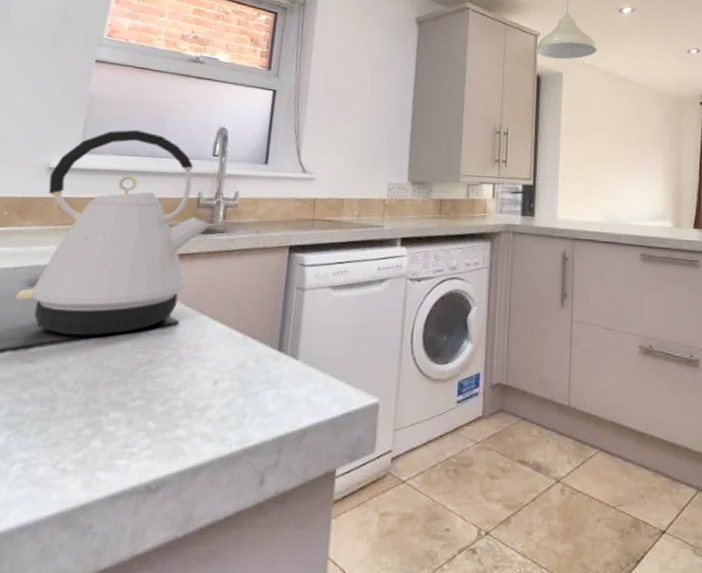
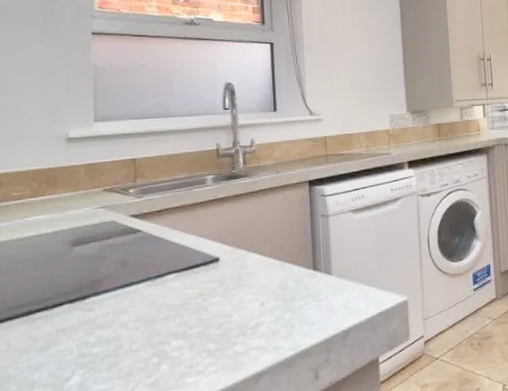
kettle: present [15,129,210,336] -> none [62,93,233,283]

